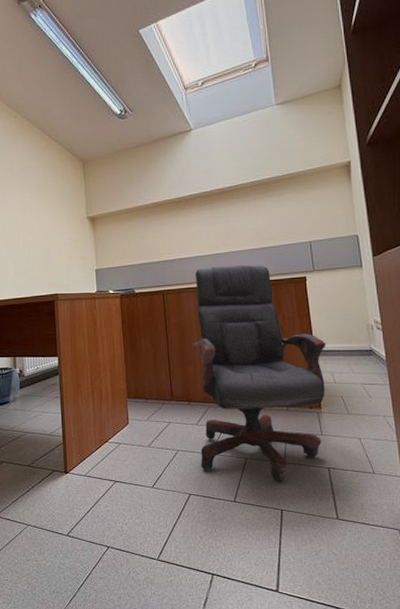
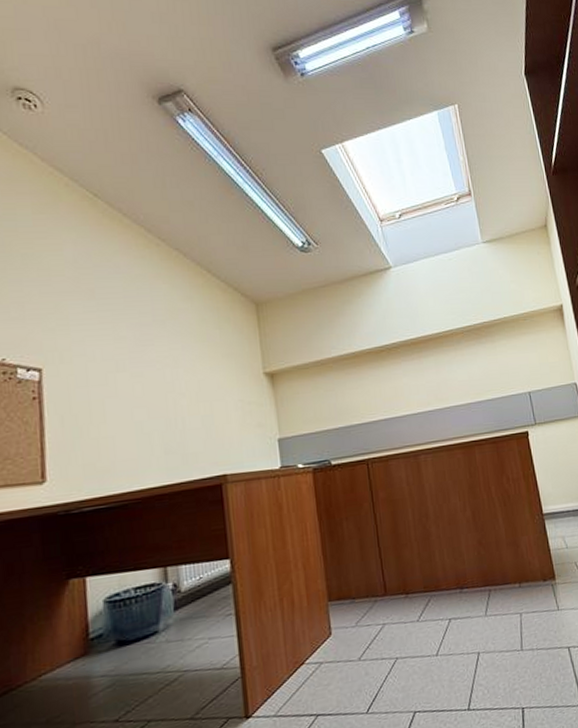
office chair: present [193,264,326,483] -> none [404,421,559,678]

